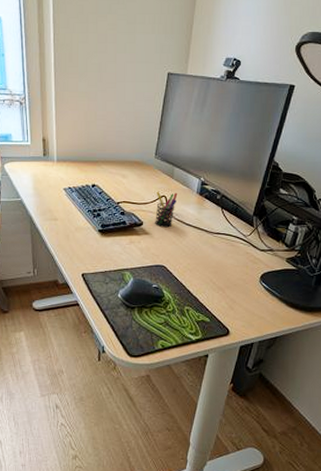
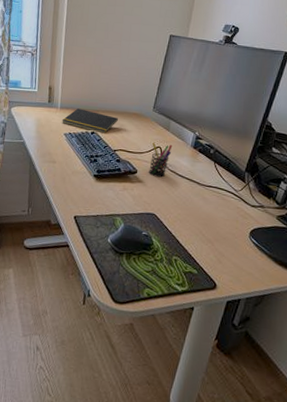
notepad: none [60,160,119,185] -> present [62,108,118,134]

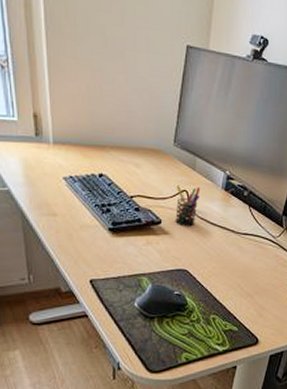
notepad: present [62,108,118,134] -> none [58,143,131,176]

